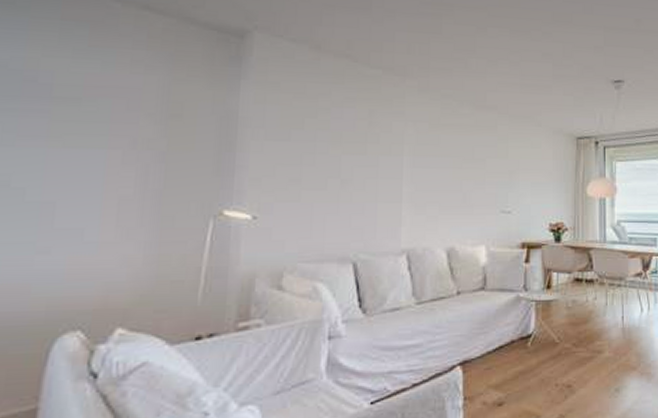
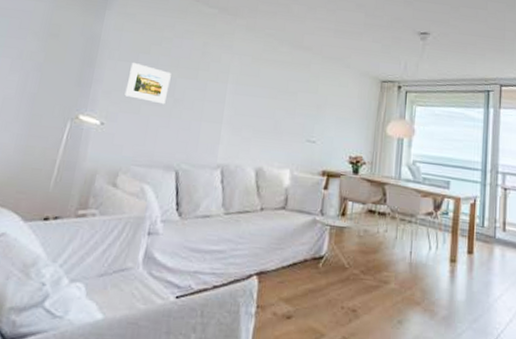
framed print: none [278,142,334,188] -> present [125,63,171,105]

